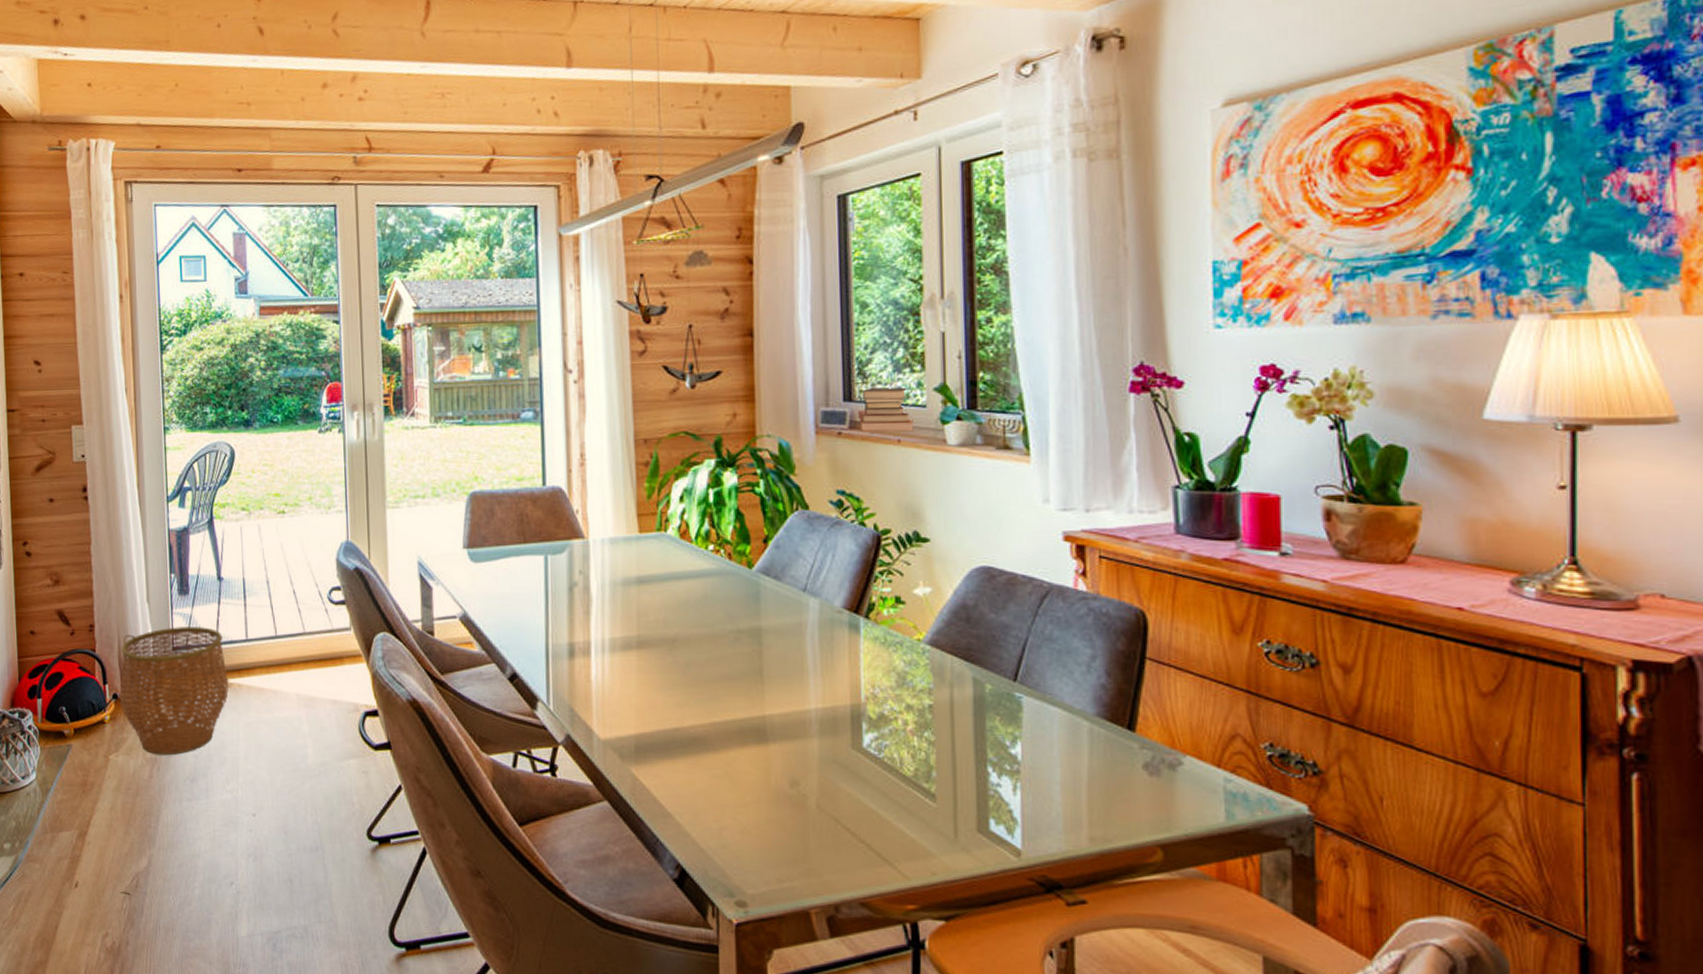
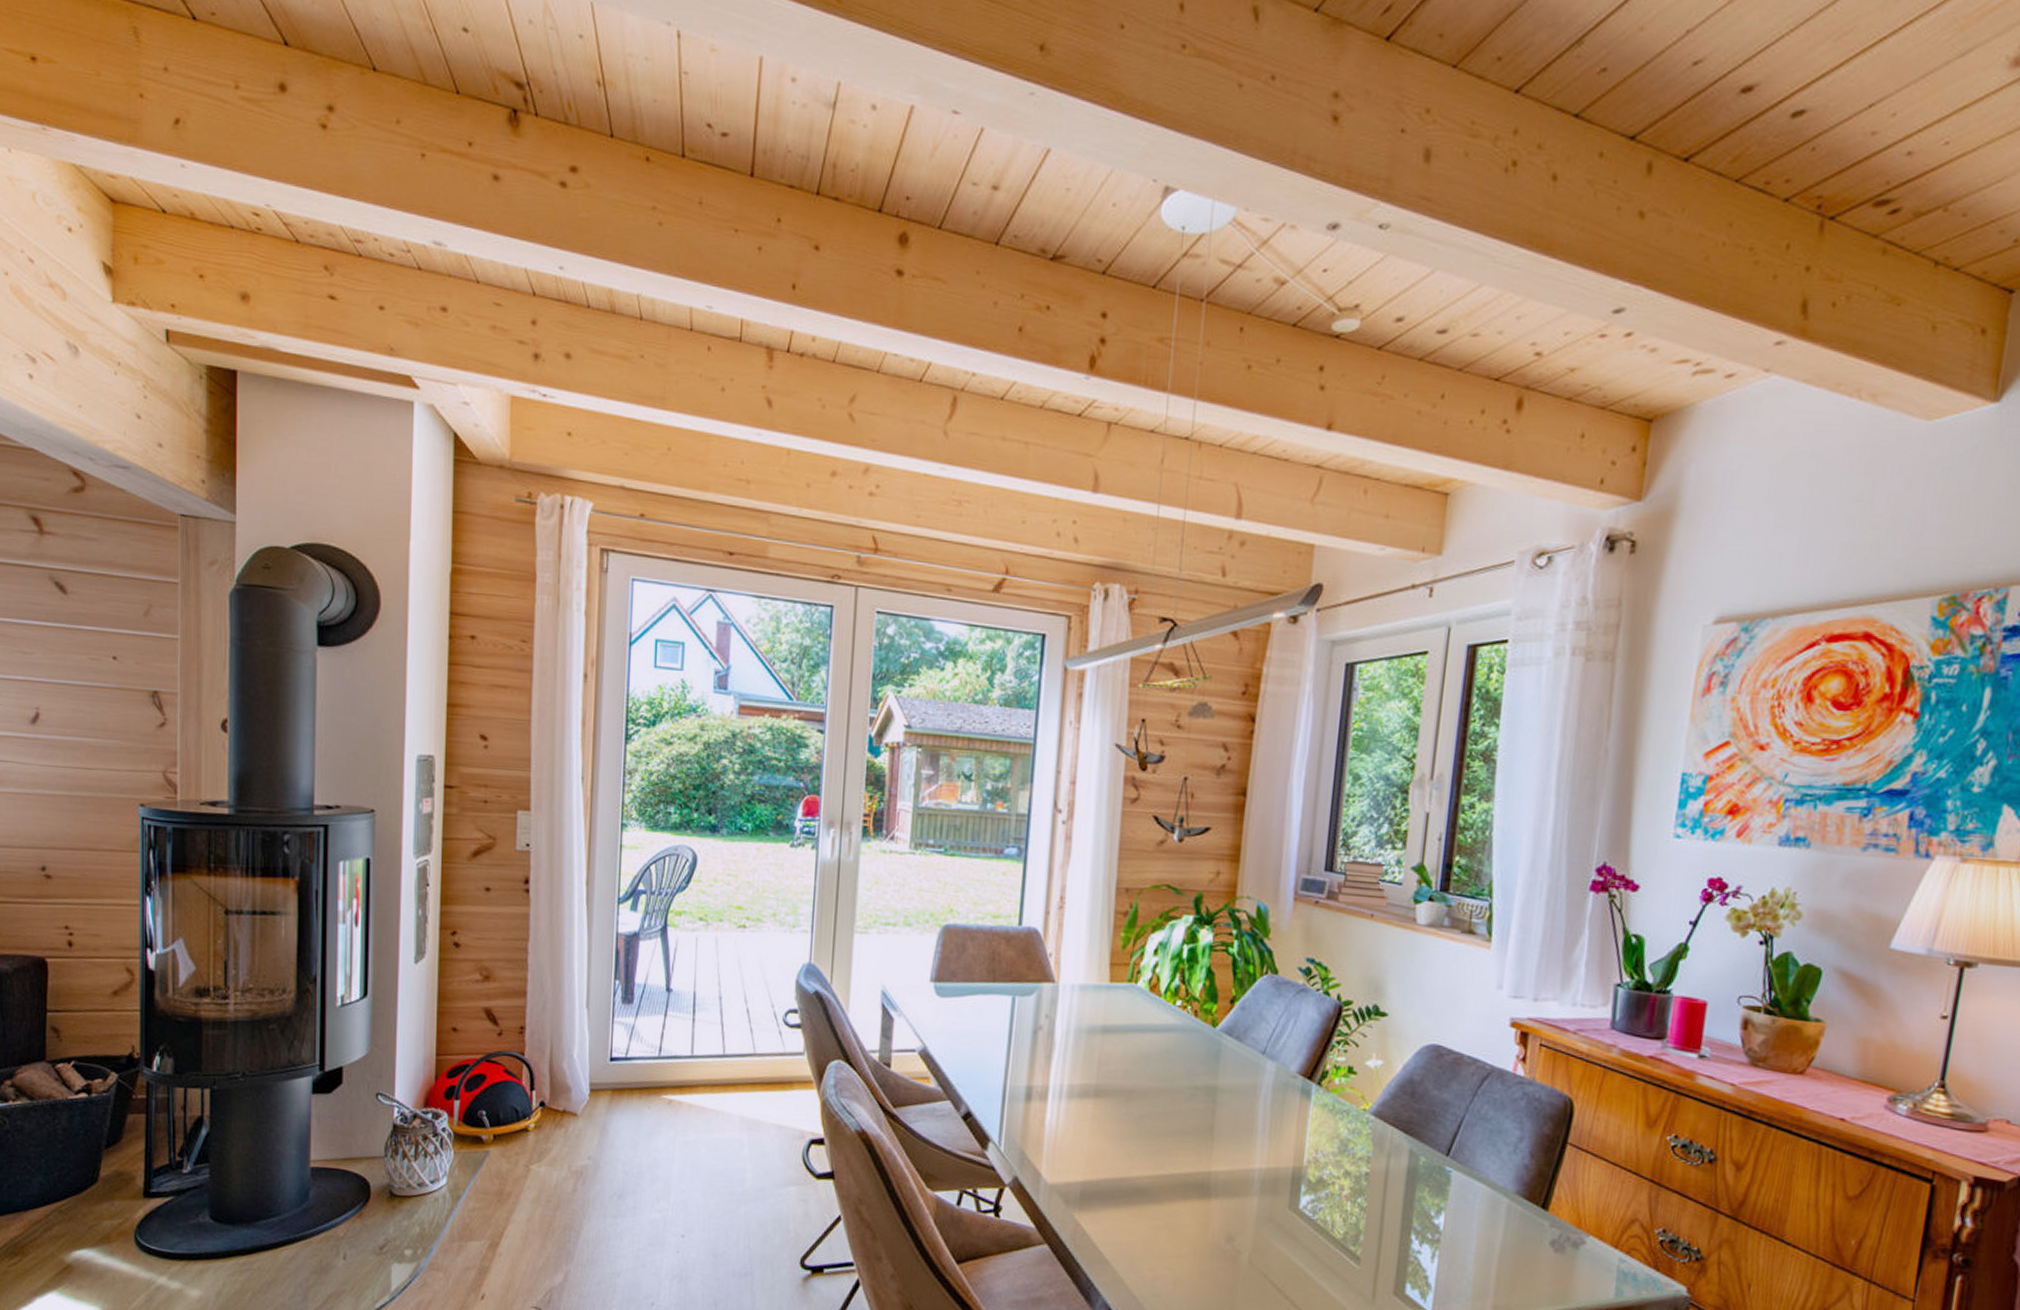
basket: present [119,627,230,756] -> none [546,1036,669,1170]

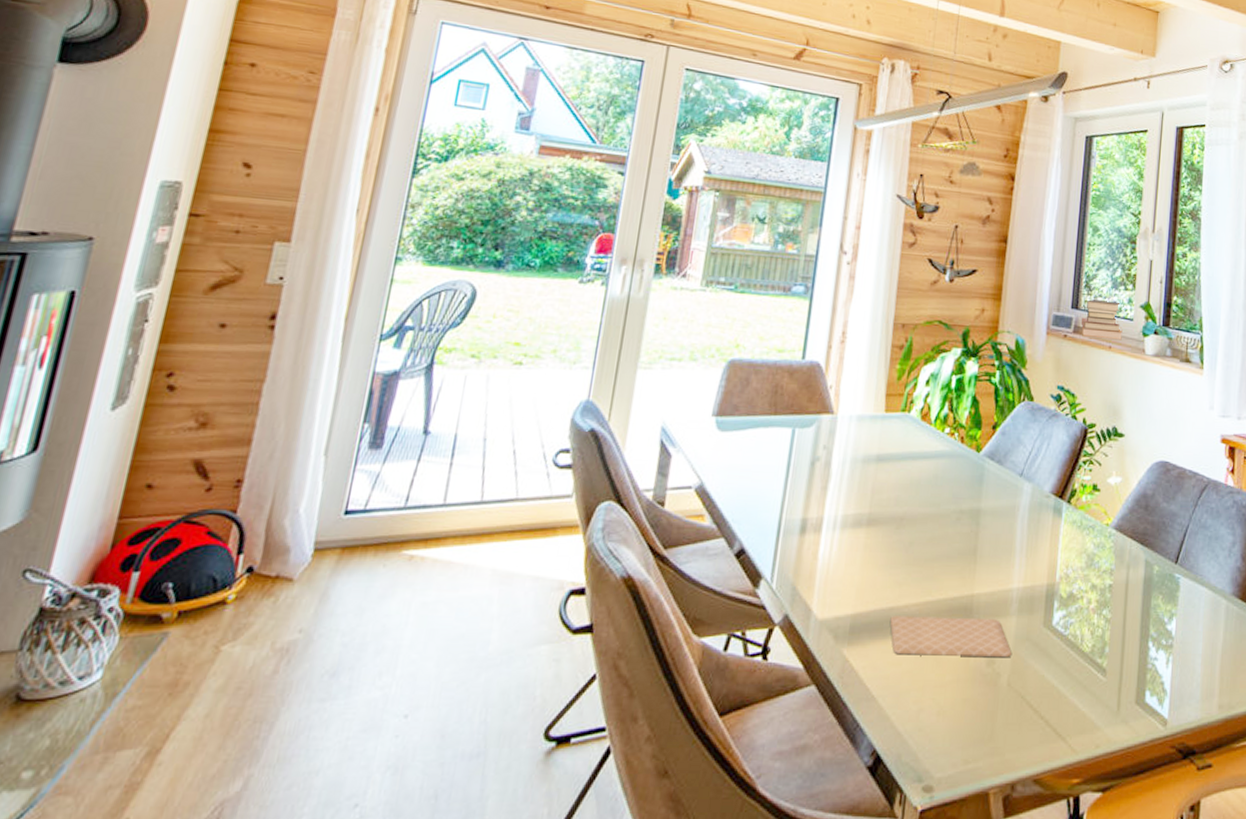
placemat: none [1121,1186,1253,1236] -> present [890,616,1011,657]

